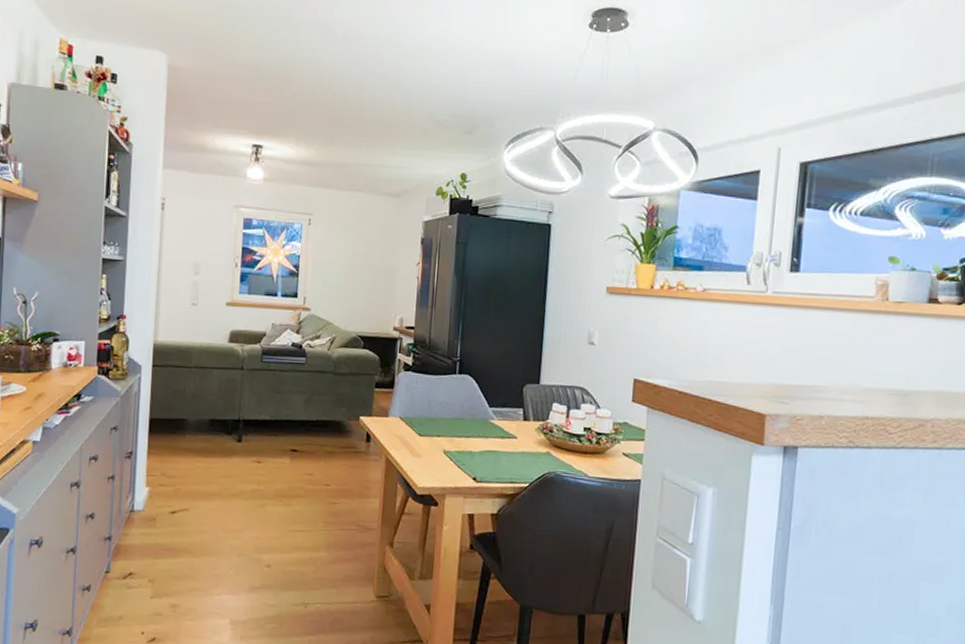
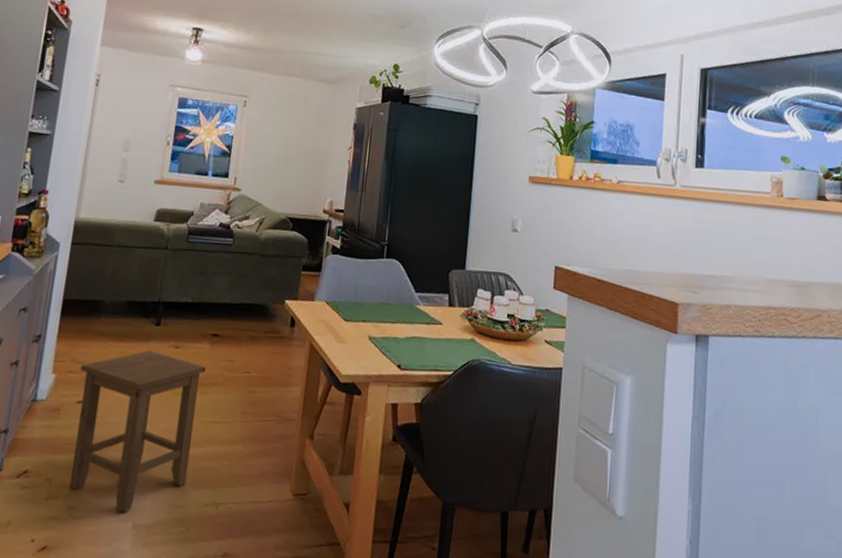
stool: none [170,465,287,611] -> present [69,350,206,513]

